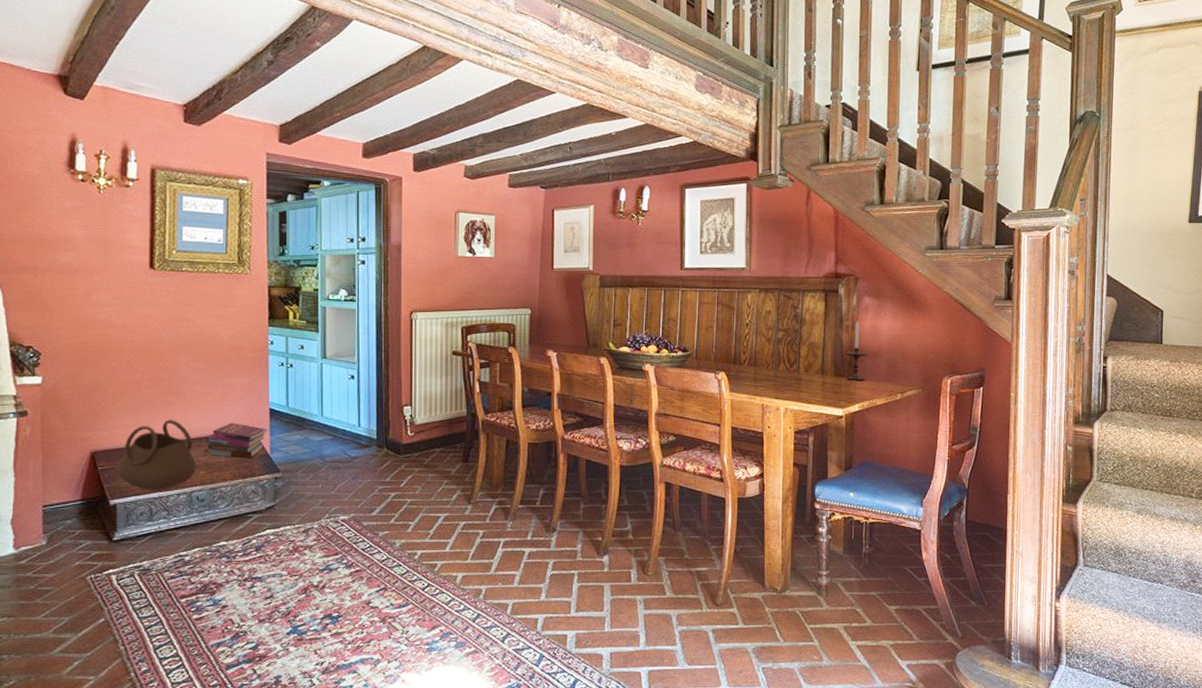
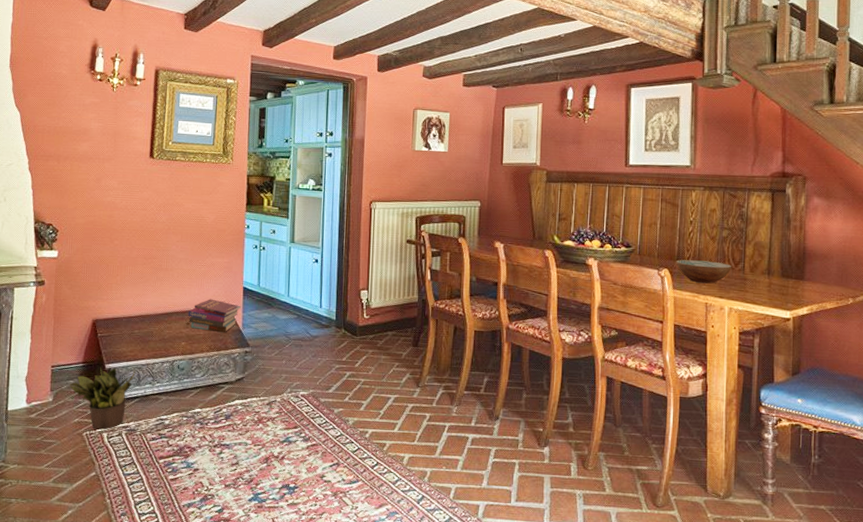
potted plant: none [66,501,146,572] -> present [69,366,136,430]
basket: present [118,420,196,490] -> none [114,294,179,358]
bowl: none [732,362,788,385] -> present [675,259,733,284]
candlestick: present [846,315,867,382] -> none [793,215,816,284]

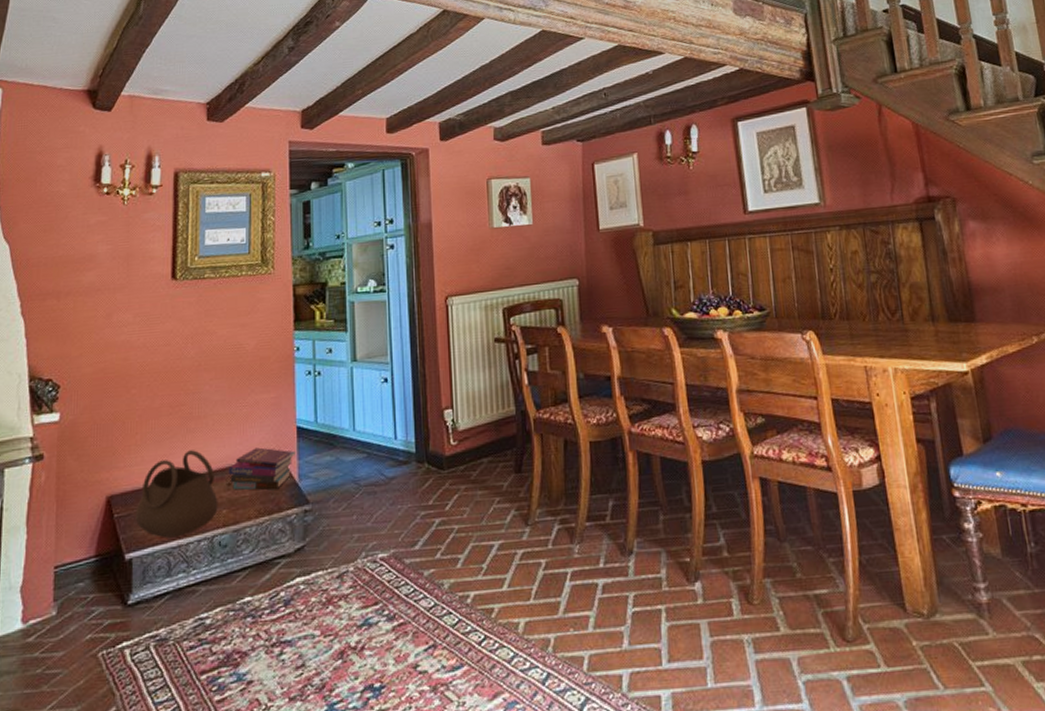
potted plant: present [69,366,136,430] -> none [78,553,164,646]
basket: none [114,294,179,358] -> present [135,450,218,538]
bowl: present [675,259,733,284] -> none [820,313,889,343]

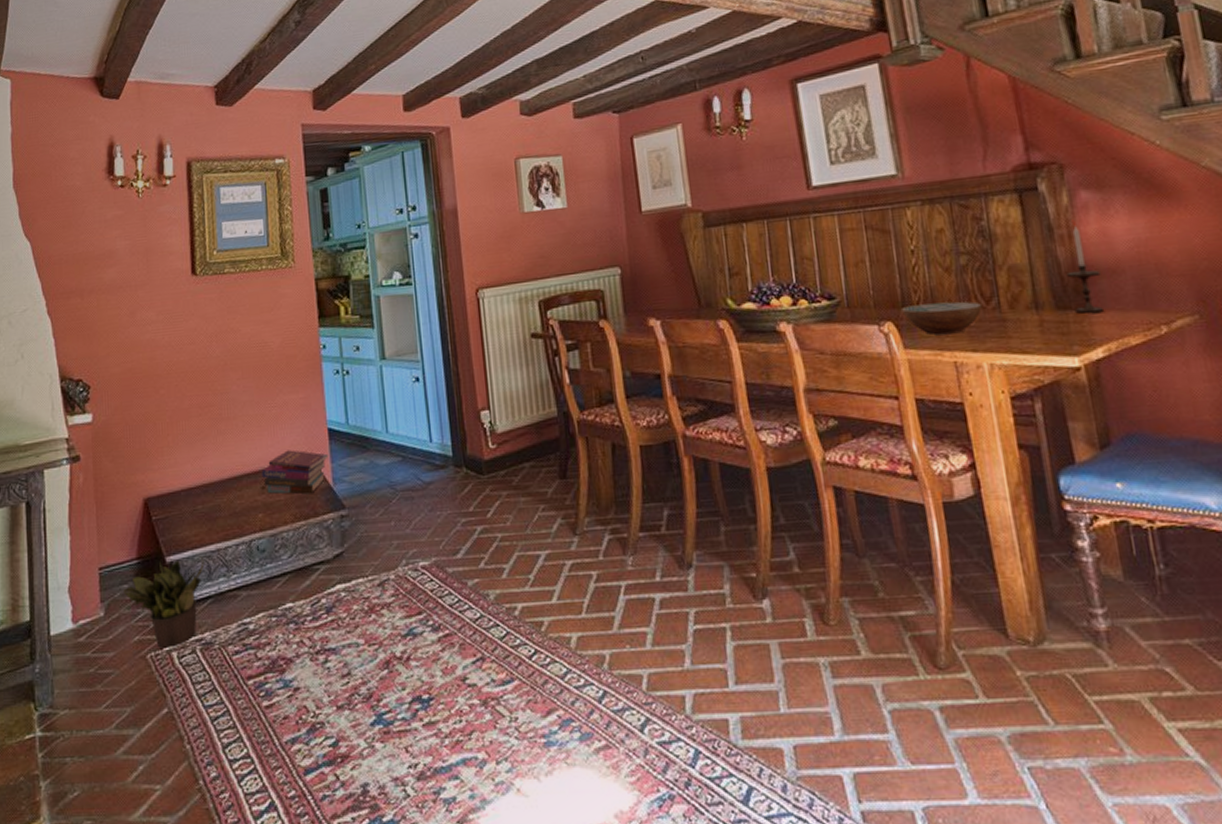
potted plant: none [78,553,164,646] -> present [123,556,204,648]
basket: present [135,450,218,538] -> none [172,452,254,542]
bowl: none [820,313,889,343] -> present [900,301,983,335]
candlestick: none [957,244,987,326] -> present [1066,218,1103,314]

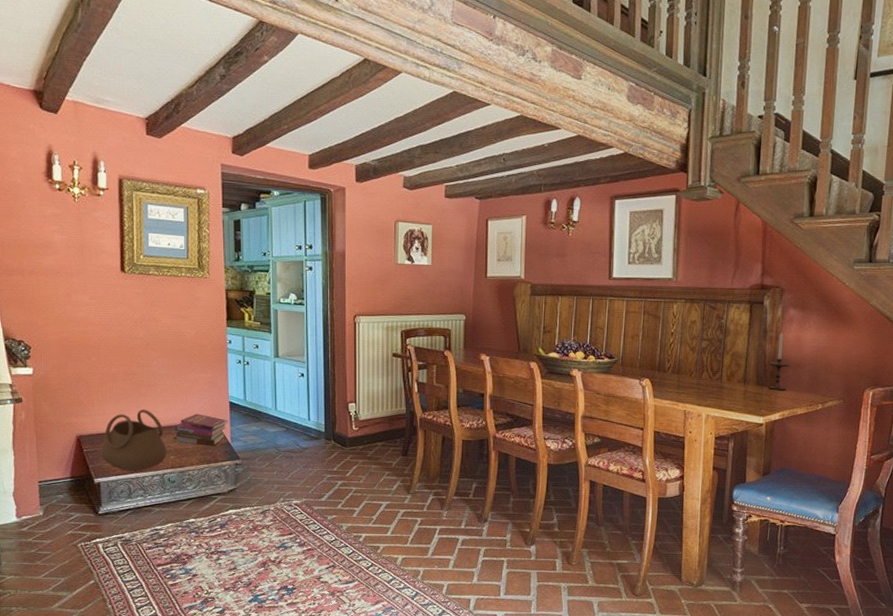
potted plant: present [123,556,204,648] -> none [59,481,126,541]
basket: none [172,452,254,542] -> present [100,409,167,472]
bowl: present [900,301,983,335] -> none [656,370,711,392]

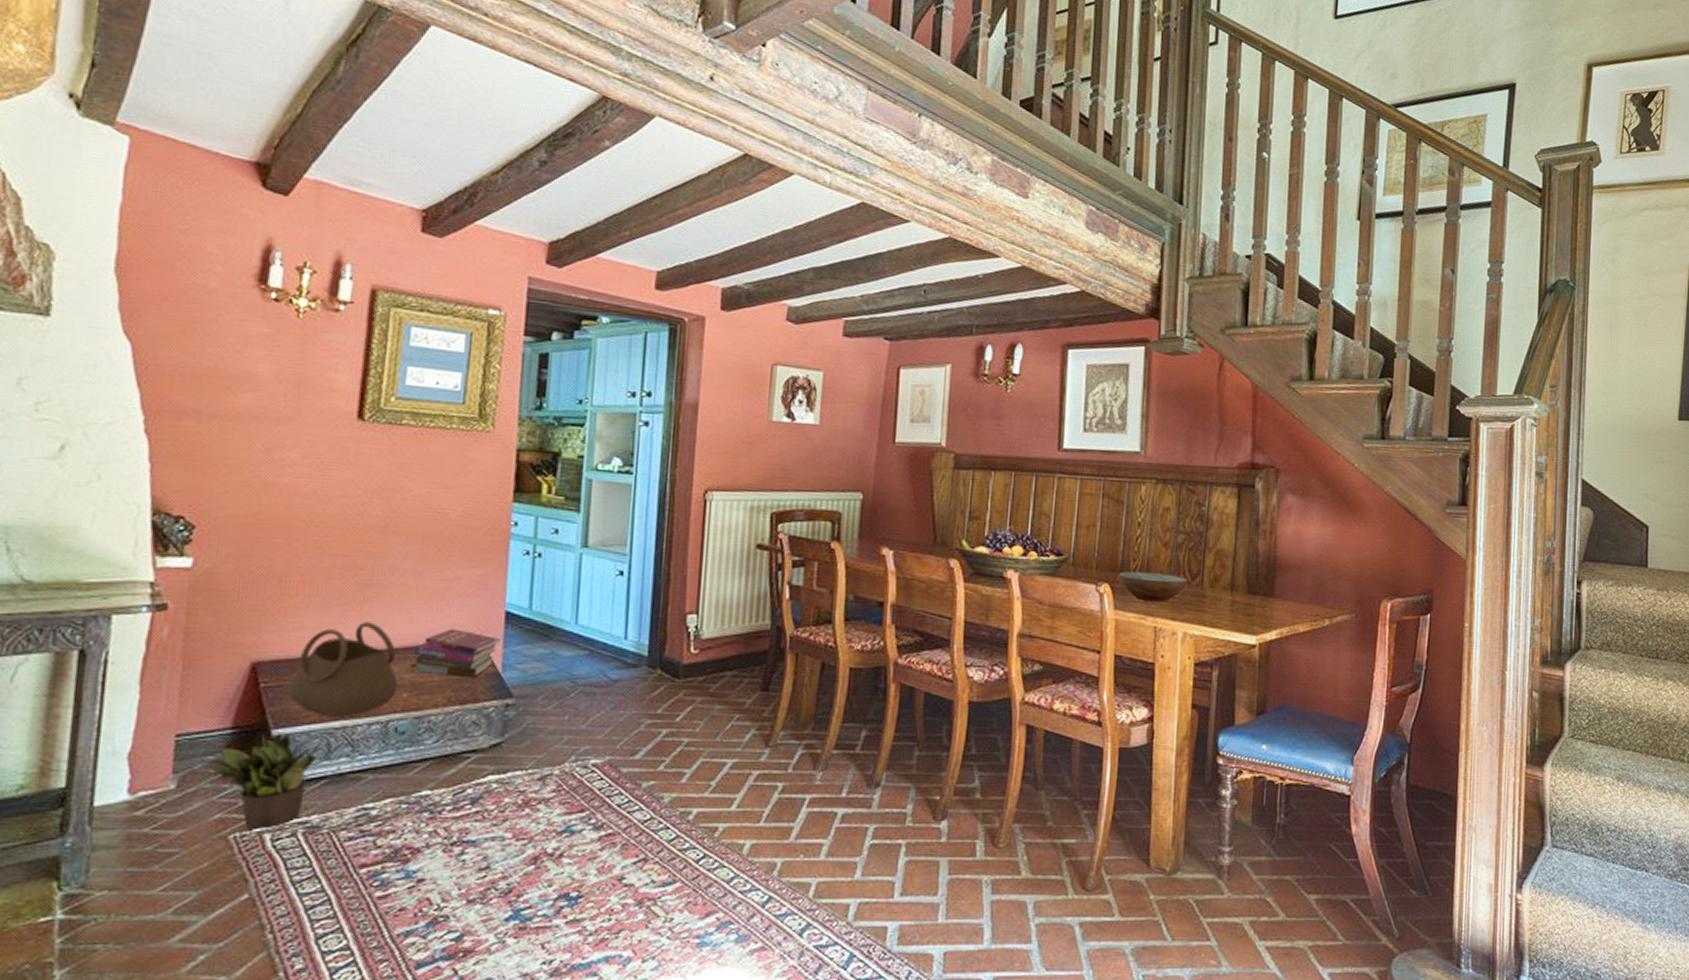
potted plant: none [59,481,126,541] -> present [207,732,324,829]
bowl: none [656,370,711,392] -> present [1118,571,1189,602]
candlestick: present [768,326,790,391] -> none [1261,517,1289,602]

